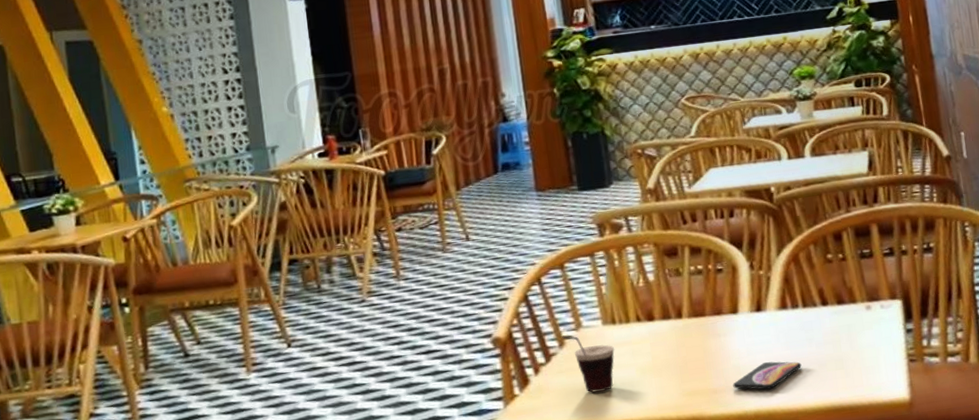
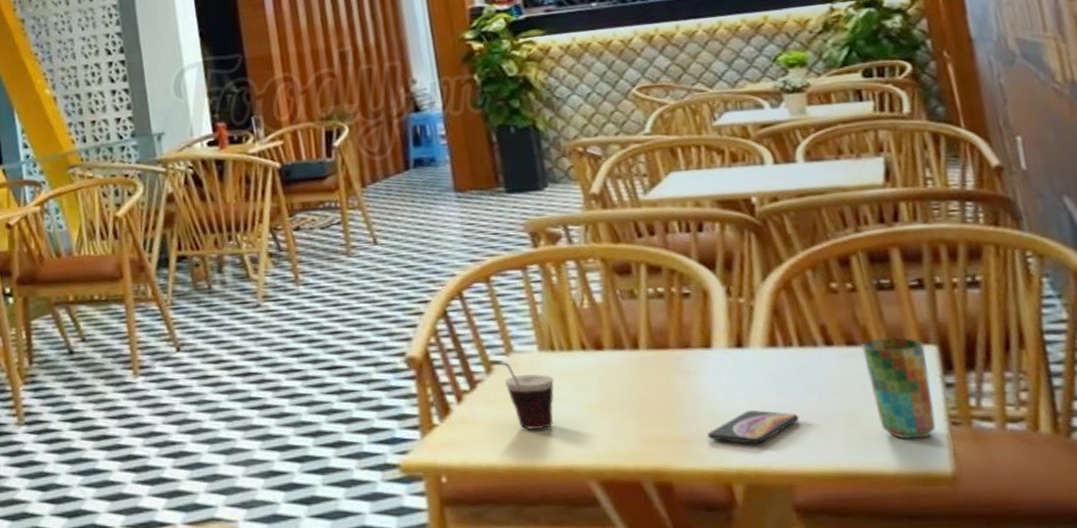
cup: none [848,295,899,376] -> present [861,338,936,439]

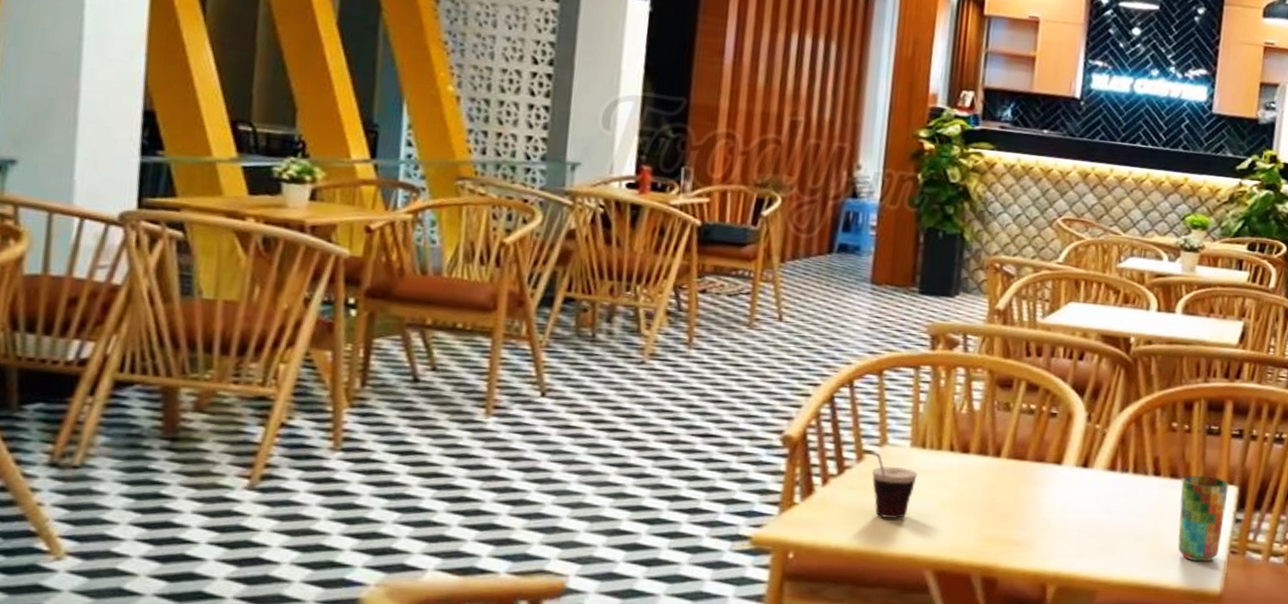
smartphone: present [707,410,800,444] -> none [1037,523,1117,552]

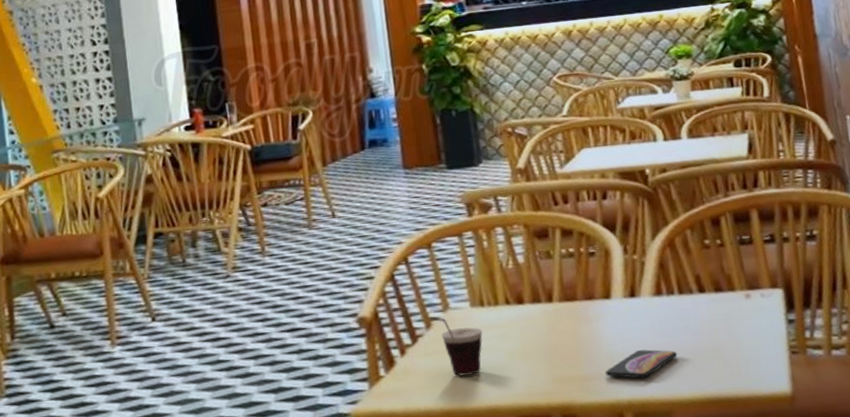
smartphone: none [1037,523,1117,552] -> present [605,349,677,379]
cup: present [1177,475,1229,562] -> none [726,284,780,368]

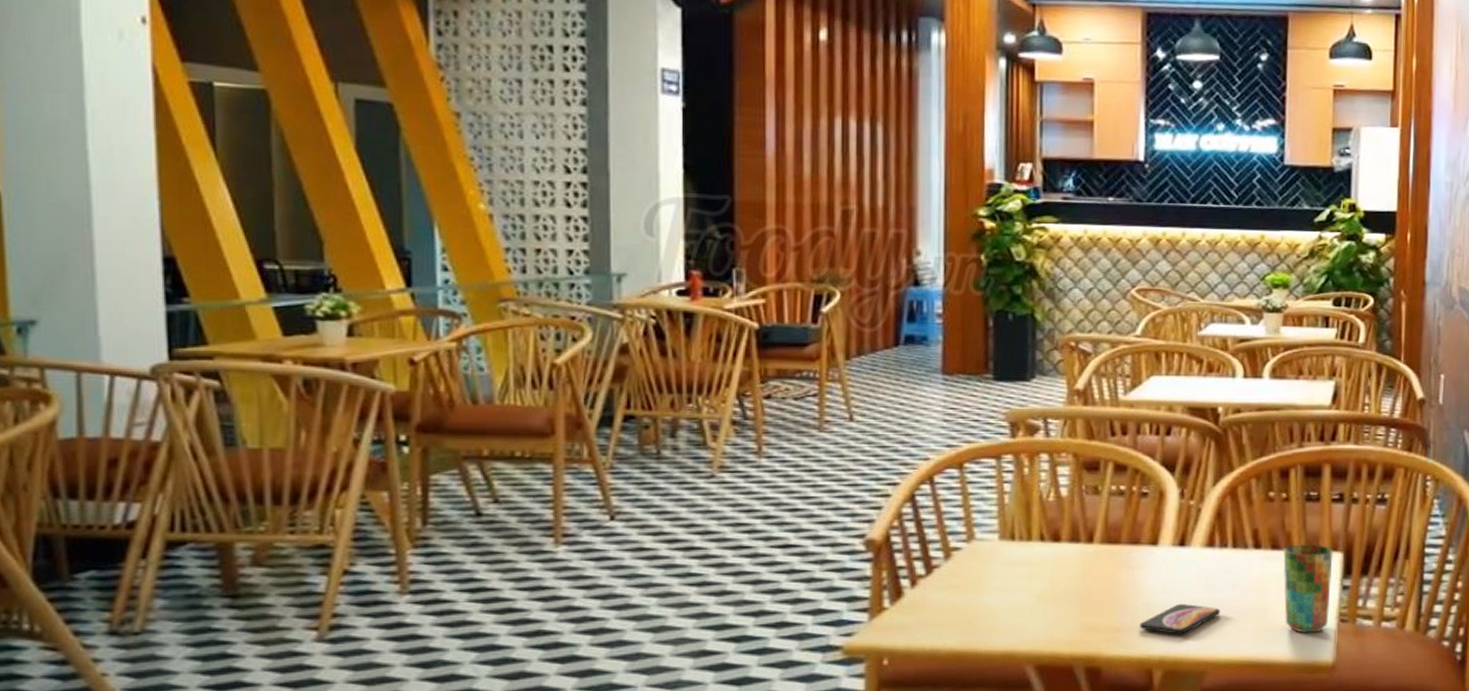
cup: present [429,317,483,376] -> none [949,546,1009,615]
cup: none [726,284,780,368] -> present [1283,544,1333,633]

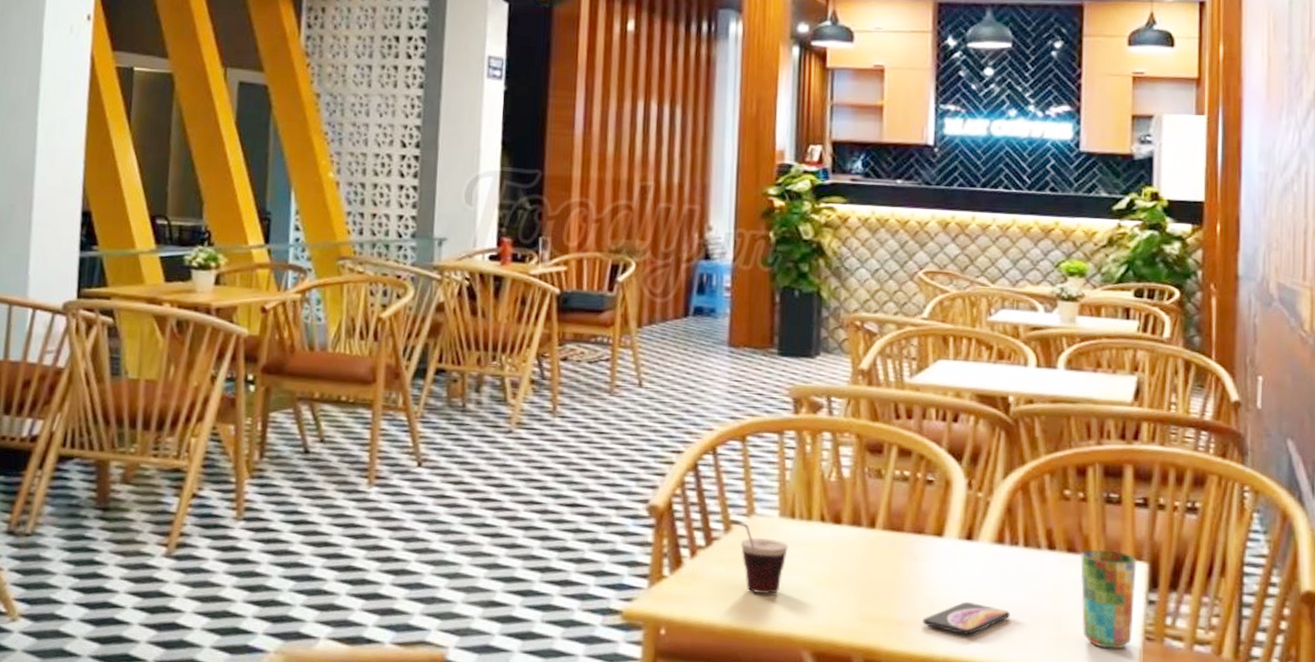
cup: none [949,546,1009,615] -> present [729,519,788,594]

